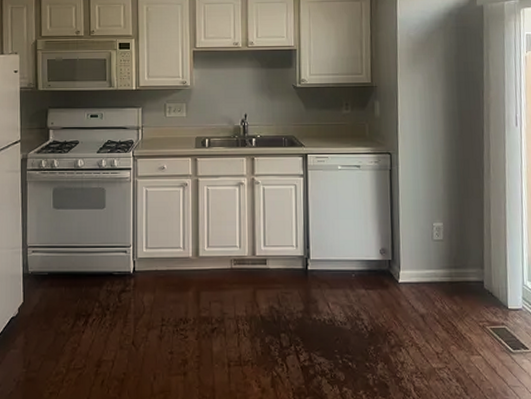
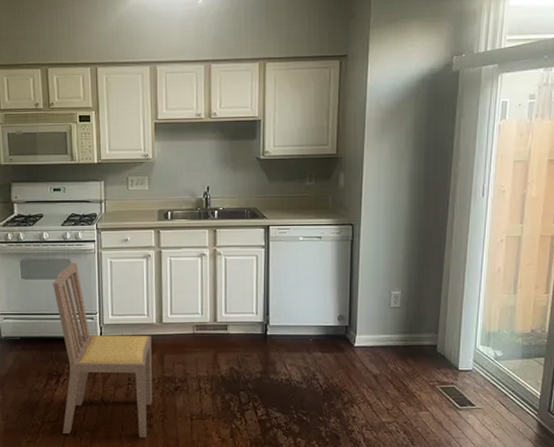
dining chair: none [86,191,188,388] -> present [53,262,153,438]

